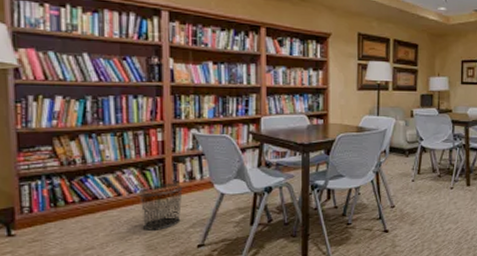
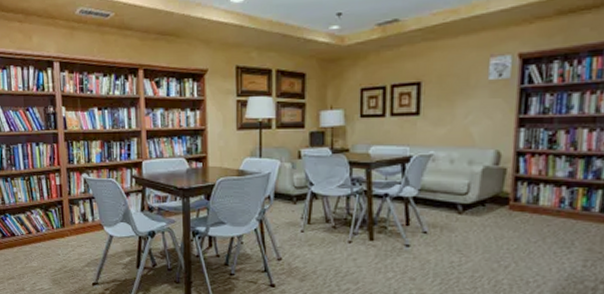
waste bin: present [139,184,183,231] -> none [44,224,78,267]

